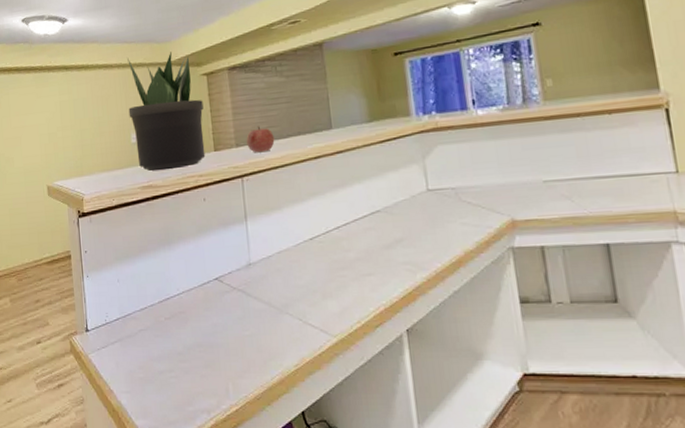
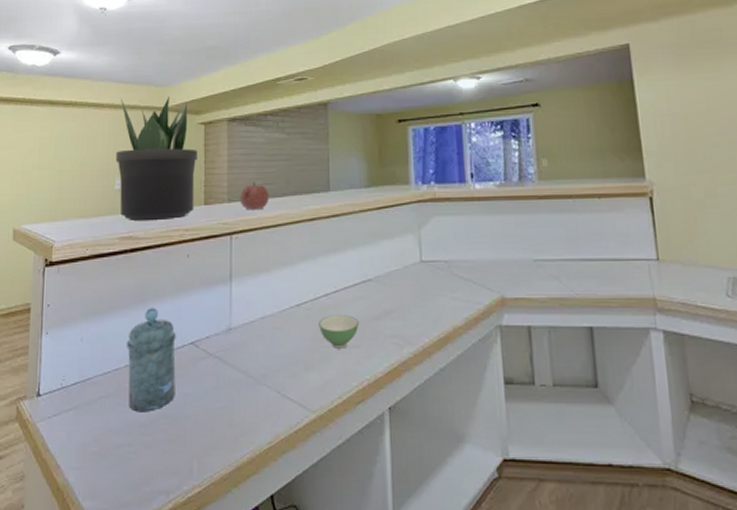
canister: none [157,249,206,342] -> present [126,308,176,412]
bowl: none [332,245,372,277] -> present [319,315,360,349]

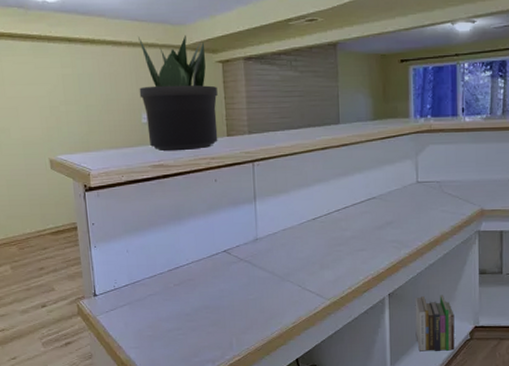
canister: present [126,308,176,412] -> none [167,224,214,305]
fruit: present [239,181,270,210] -> none [259,115,286,141]
bowl: present [319,315,360,349] -> none [331,226,366,252]
books: none [422,411,478,494] -> present [415,295,455,352]

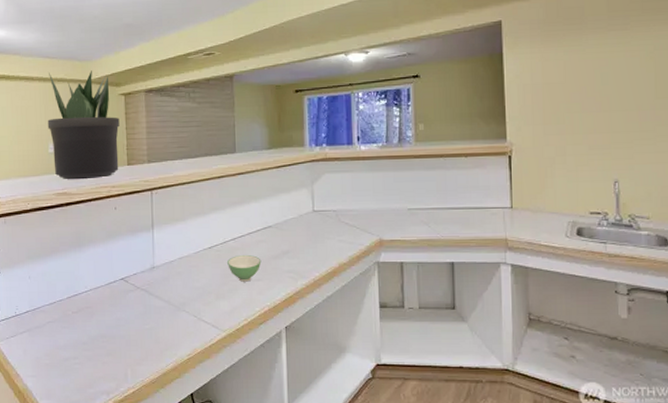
bowl: none [331,226,366,252] -> present [227,255,262,282]
books: present [415,295,455,352] -> none [313,329,356,390]

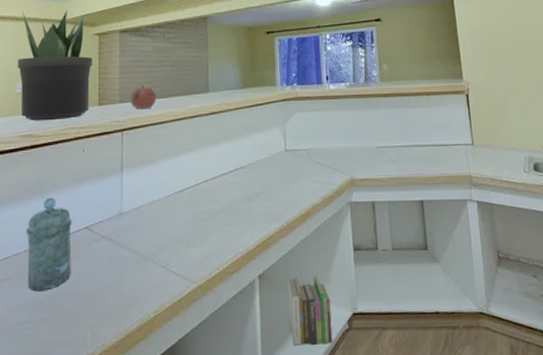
canister: none [67,251,110,333] -> present [25,197,72,292]
fruit: none [158,144,184,170] -> present [130,84,156,110]
bowl: present [227,255,262,282] -> none [199,198,234,227]
books: none [313,329,356,390] -> present [287,275,333,346]

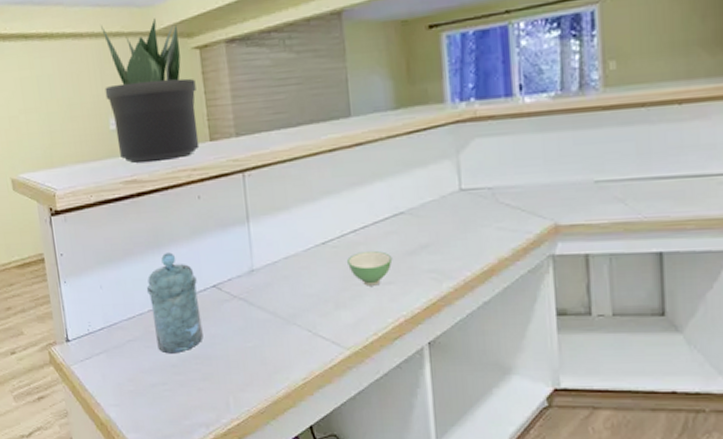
fruit: present [130,84,156,110] -> none [248,110,282,144]
bowl: none [199,198,234,227] -> present [347,251,393,286]
books: present [287,275,333,346] -> none [465,344,526,422]

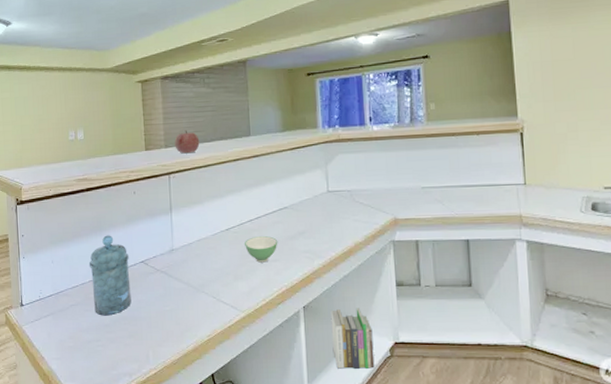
planter: present [101,18,200,163] -> none [67,59,137,165]
fruit: none [248,110,282,144] -> present [174,129,200,154]
books: none [465,344,526,422] -> present [330,308,375,369]

